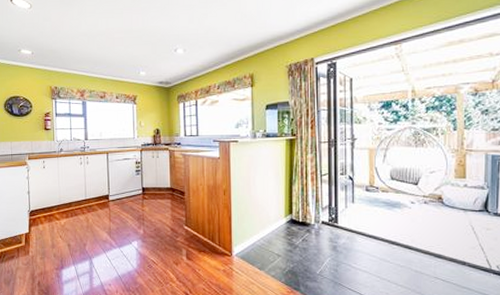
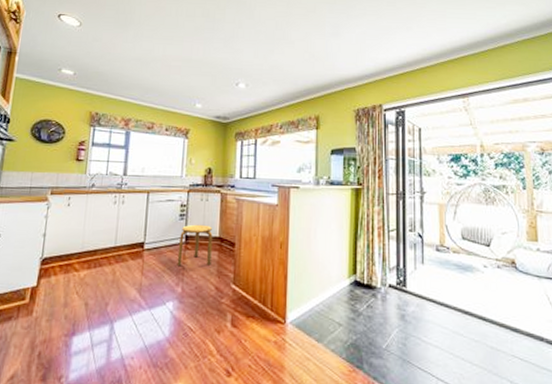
stool: none [137,178,166,212] -> present [177,224,213,266]

